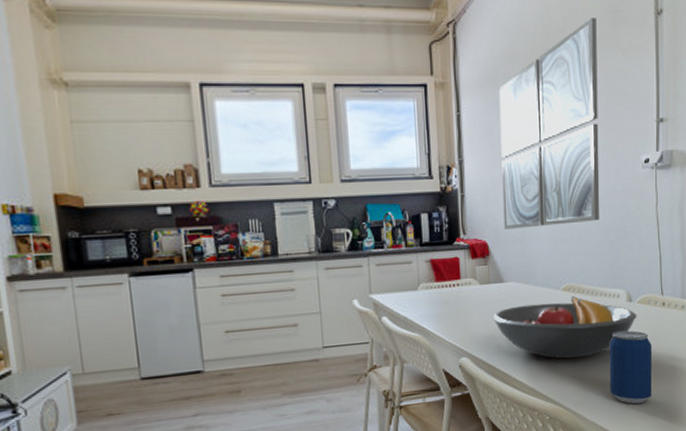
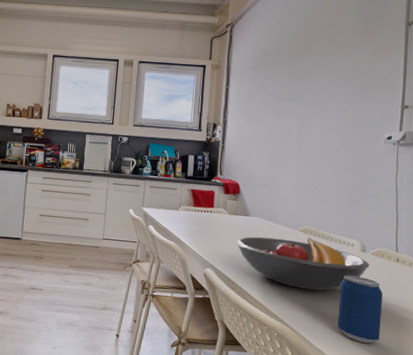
wall art: present [498,18,600,230] -> none [254,26,351,181]

